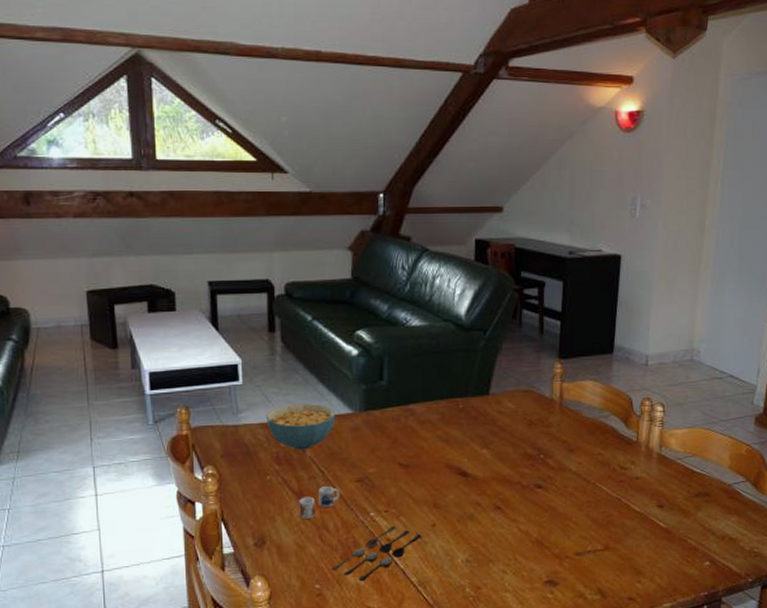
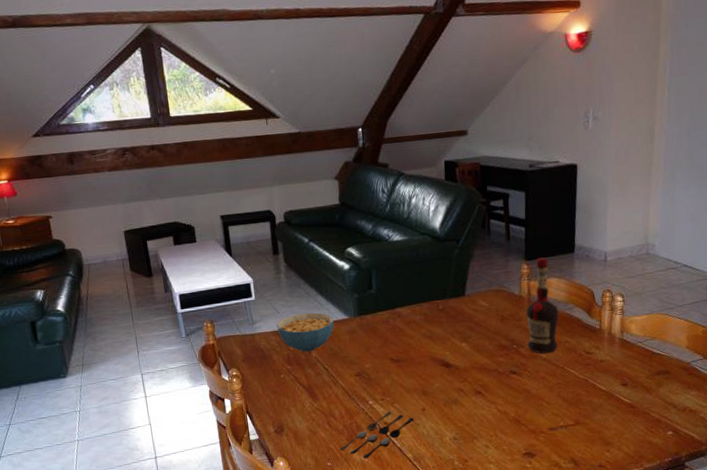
mug: present [299,486,340,519] -> none [309,381,342,409]
liquor: none [556,357,593,466] -> present [526,257,559,353]

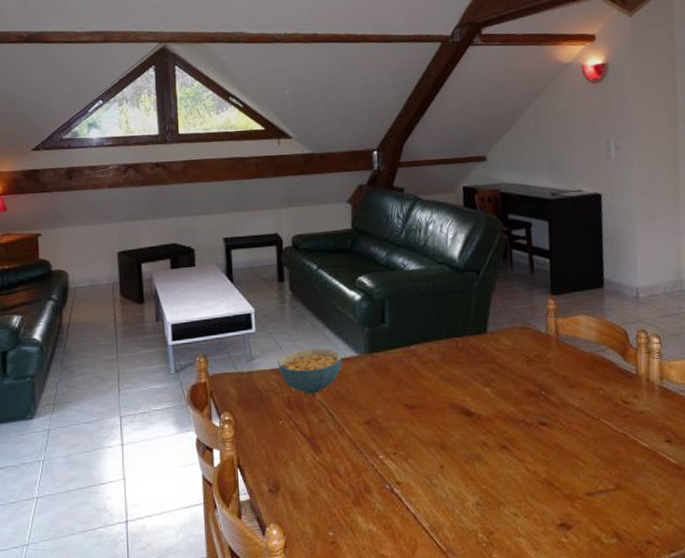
spoon: present [340,411,414,459] -> none [344,468,431,528]
liquor: present [526,257,559,353] -> none [554,292,592,402]

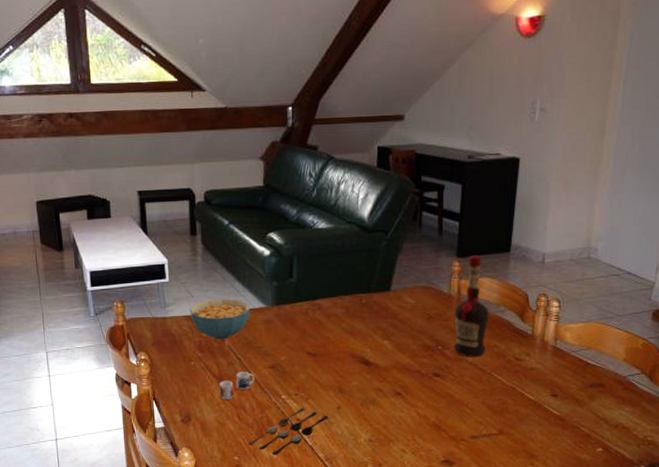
mug: none [310,429,349,463] -> present [219,372,255,400]
spoon: none [344,468,431,528] -> present [248,407,329,456]
liquor: none [554,292,592,402] -> present [453,255,489,357]

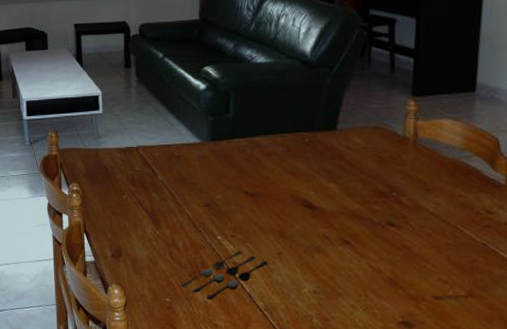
cereal bowl: present [189,298,251,340] -> none [122,132,185,174]
mug: present [219,372,255,400] -> none [151,208,189,237]
liquor: present [453,255,489,357] -> none [410,94,452,206]

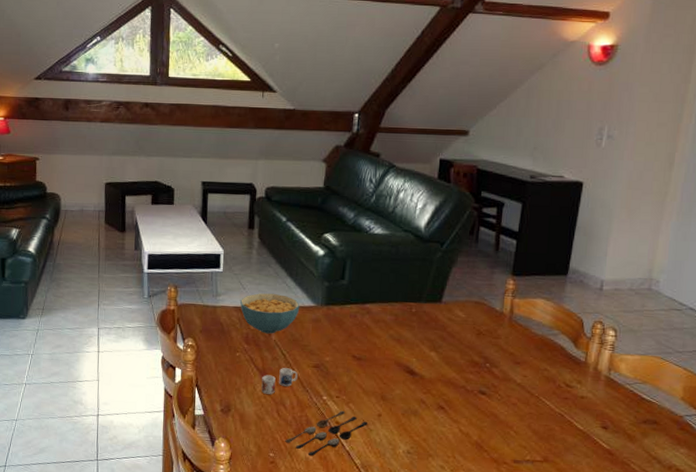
cereal bowl: none [122,132,185,174] -> present [239,293,300,334]
mug: none [151,208,189,237] -> present [261,368,298,394]

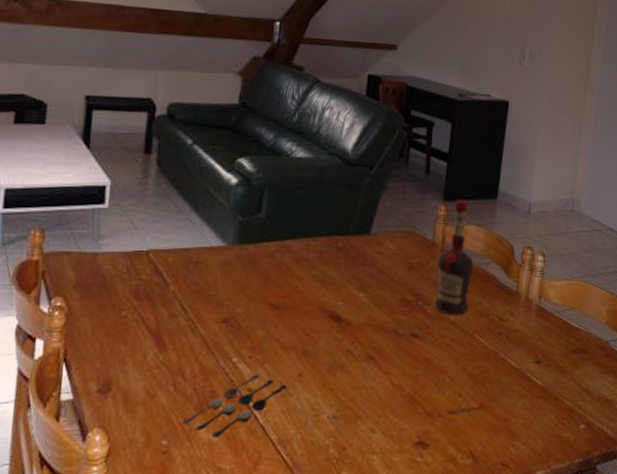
cereal bowl: present [239,293,300,334] -> none [129,232,207,284]
mug: present [261,368,298,394] -> none [153,326,202,362]
liquor: none [501,275,542,378] -> present [434,200,474,315]

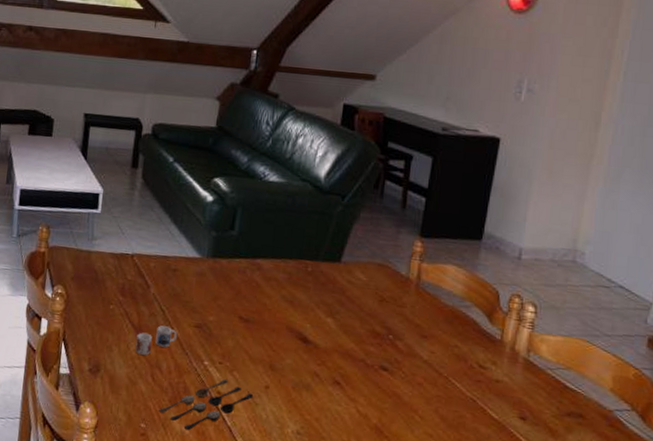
mug: none [153,326,202,362] -> present [135,325,177,355]
liquor: present [434,200,474,315] -> none [406,237,452,355]

